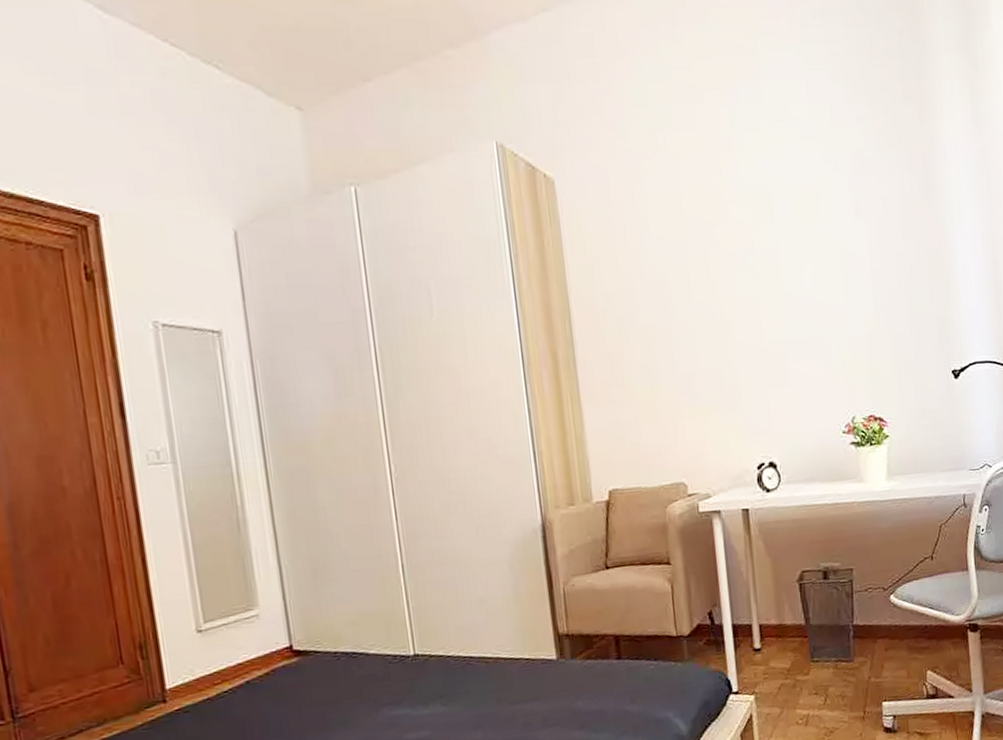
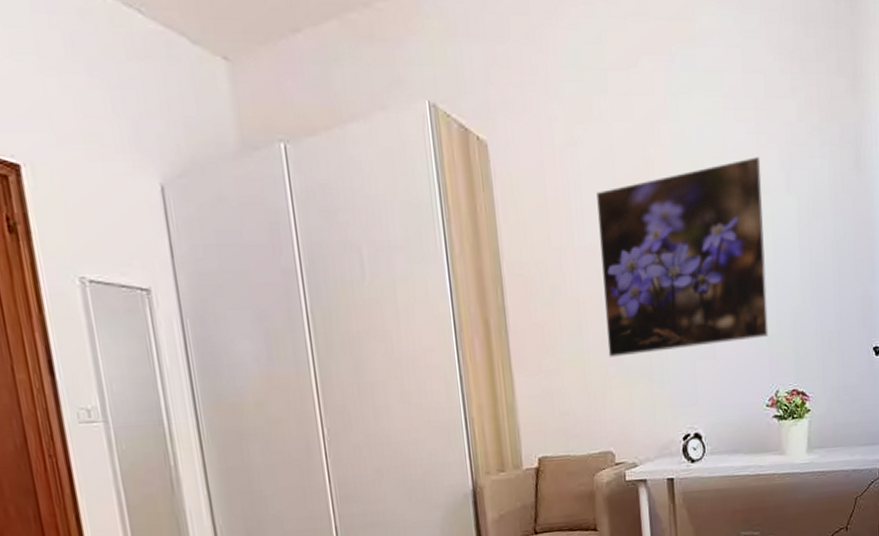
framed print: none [664,185,843,387] -> present [596,157,769,357]

